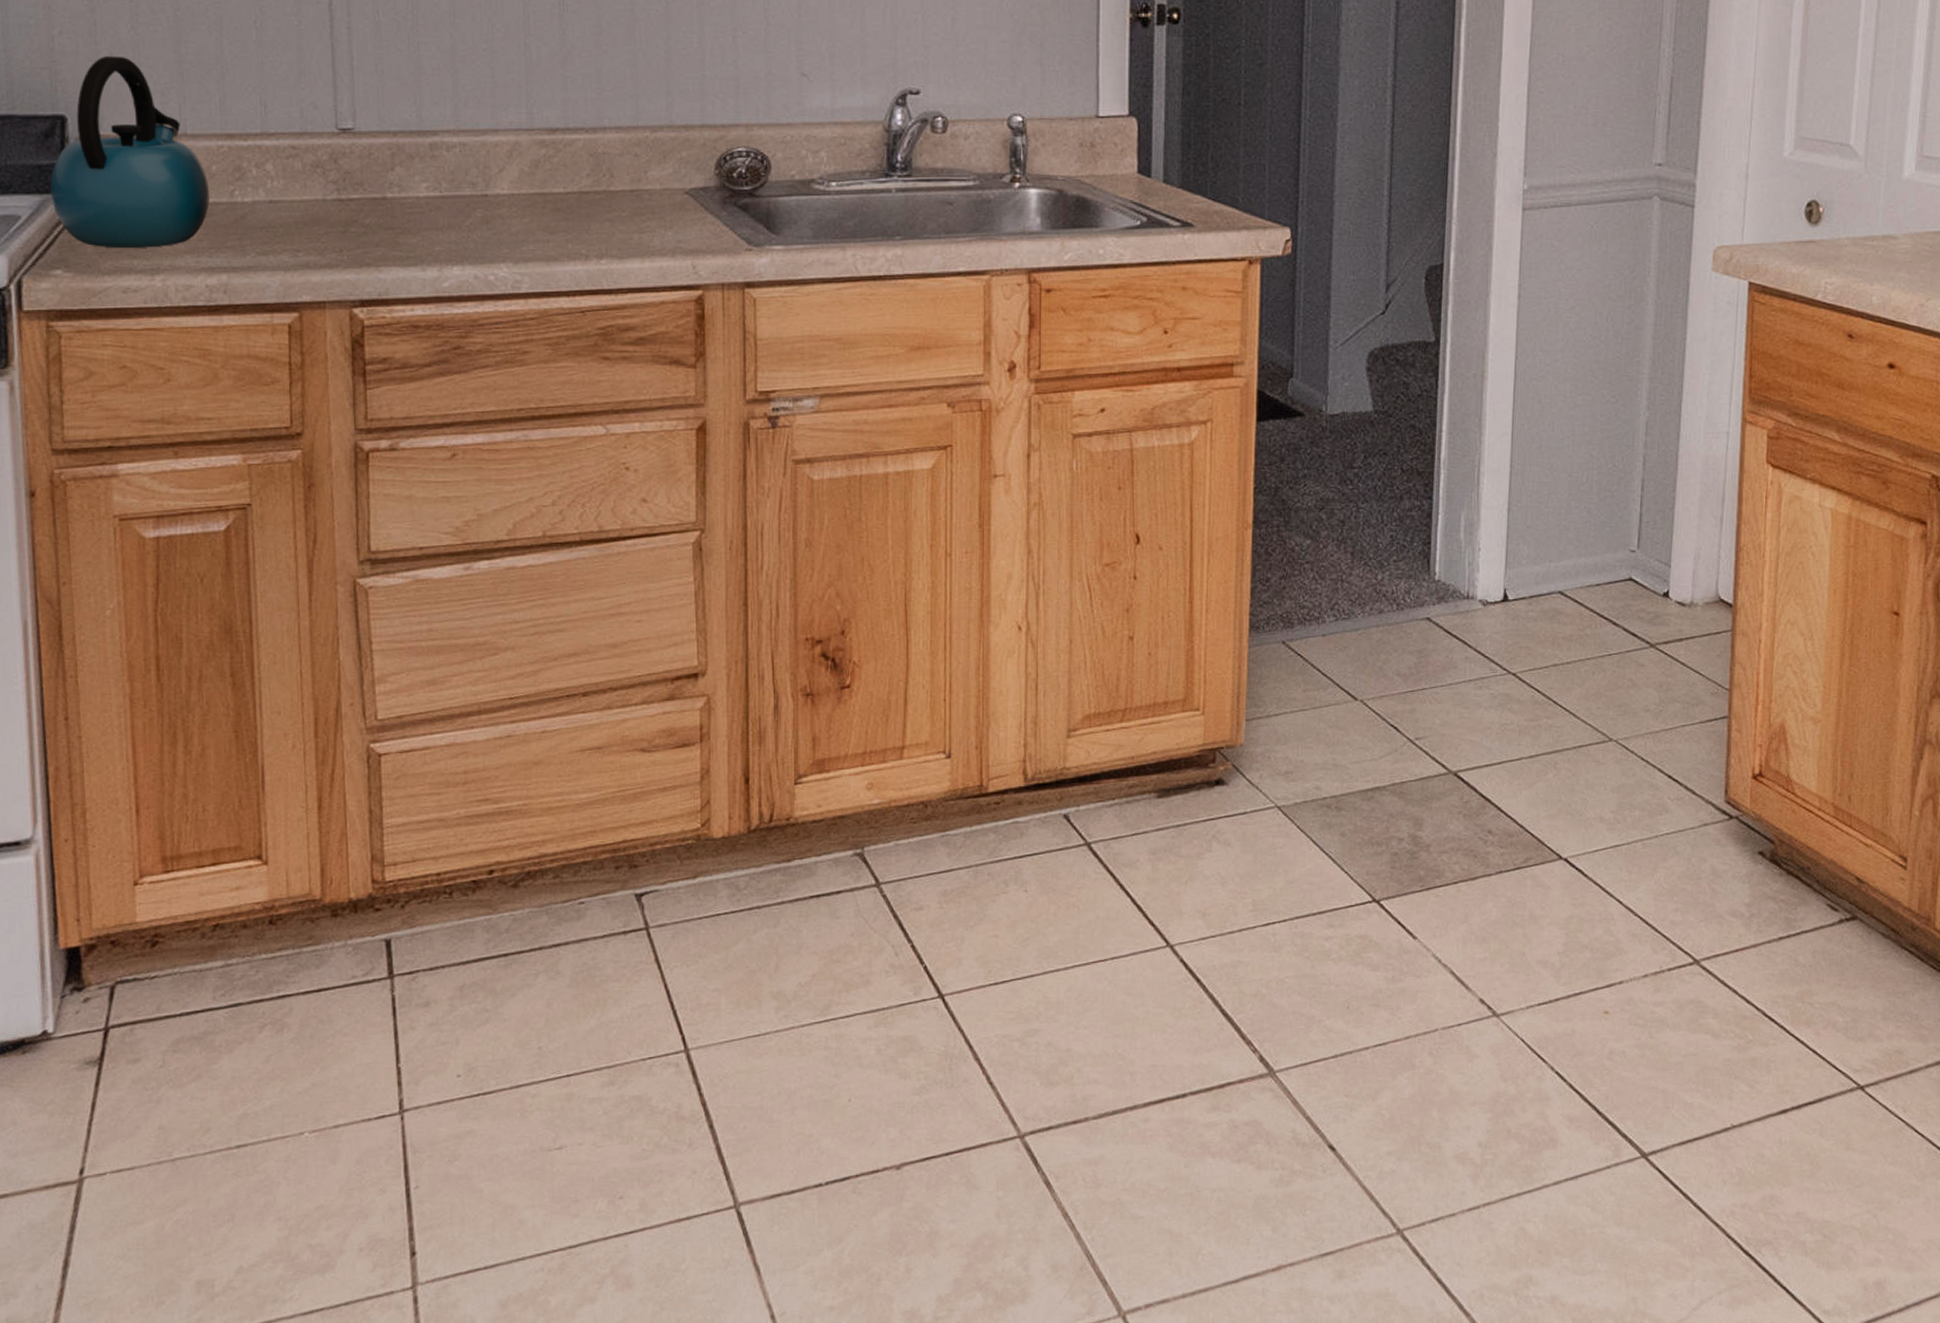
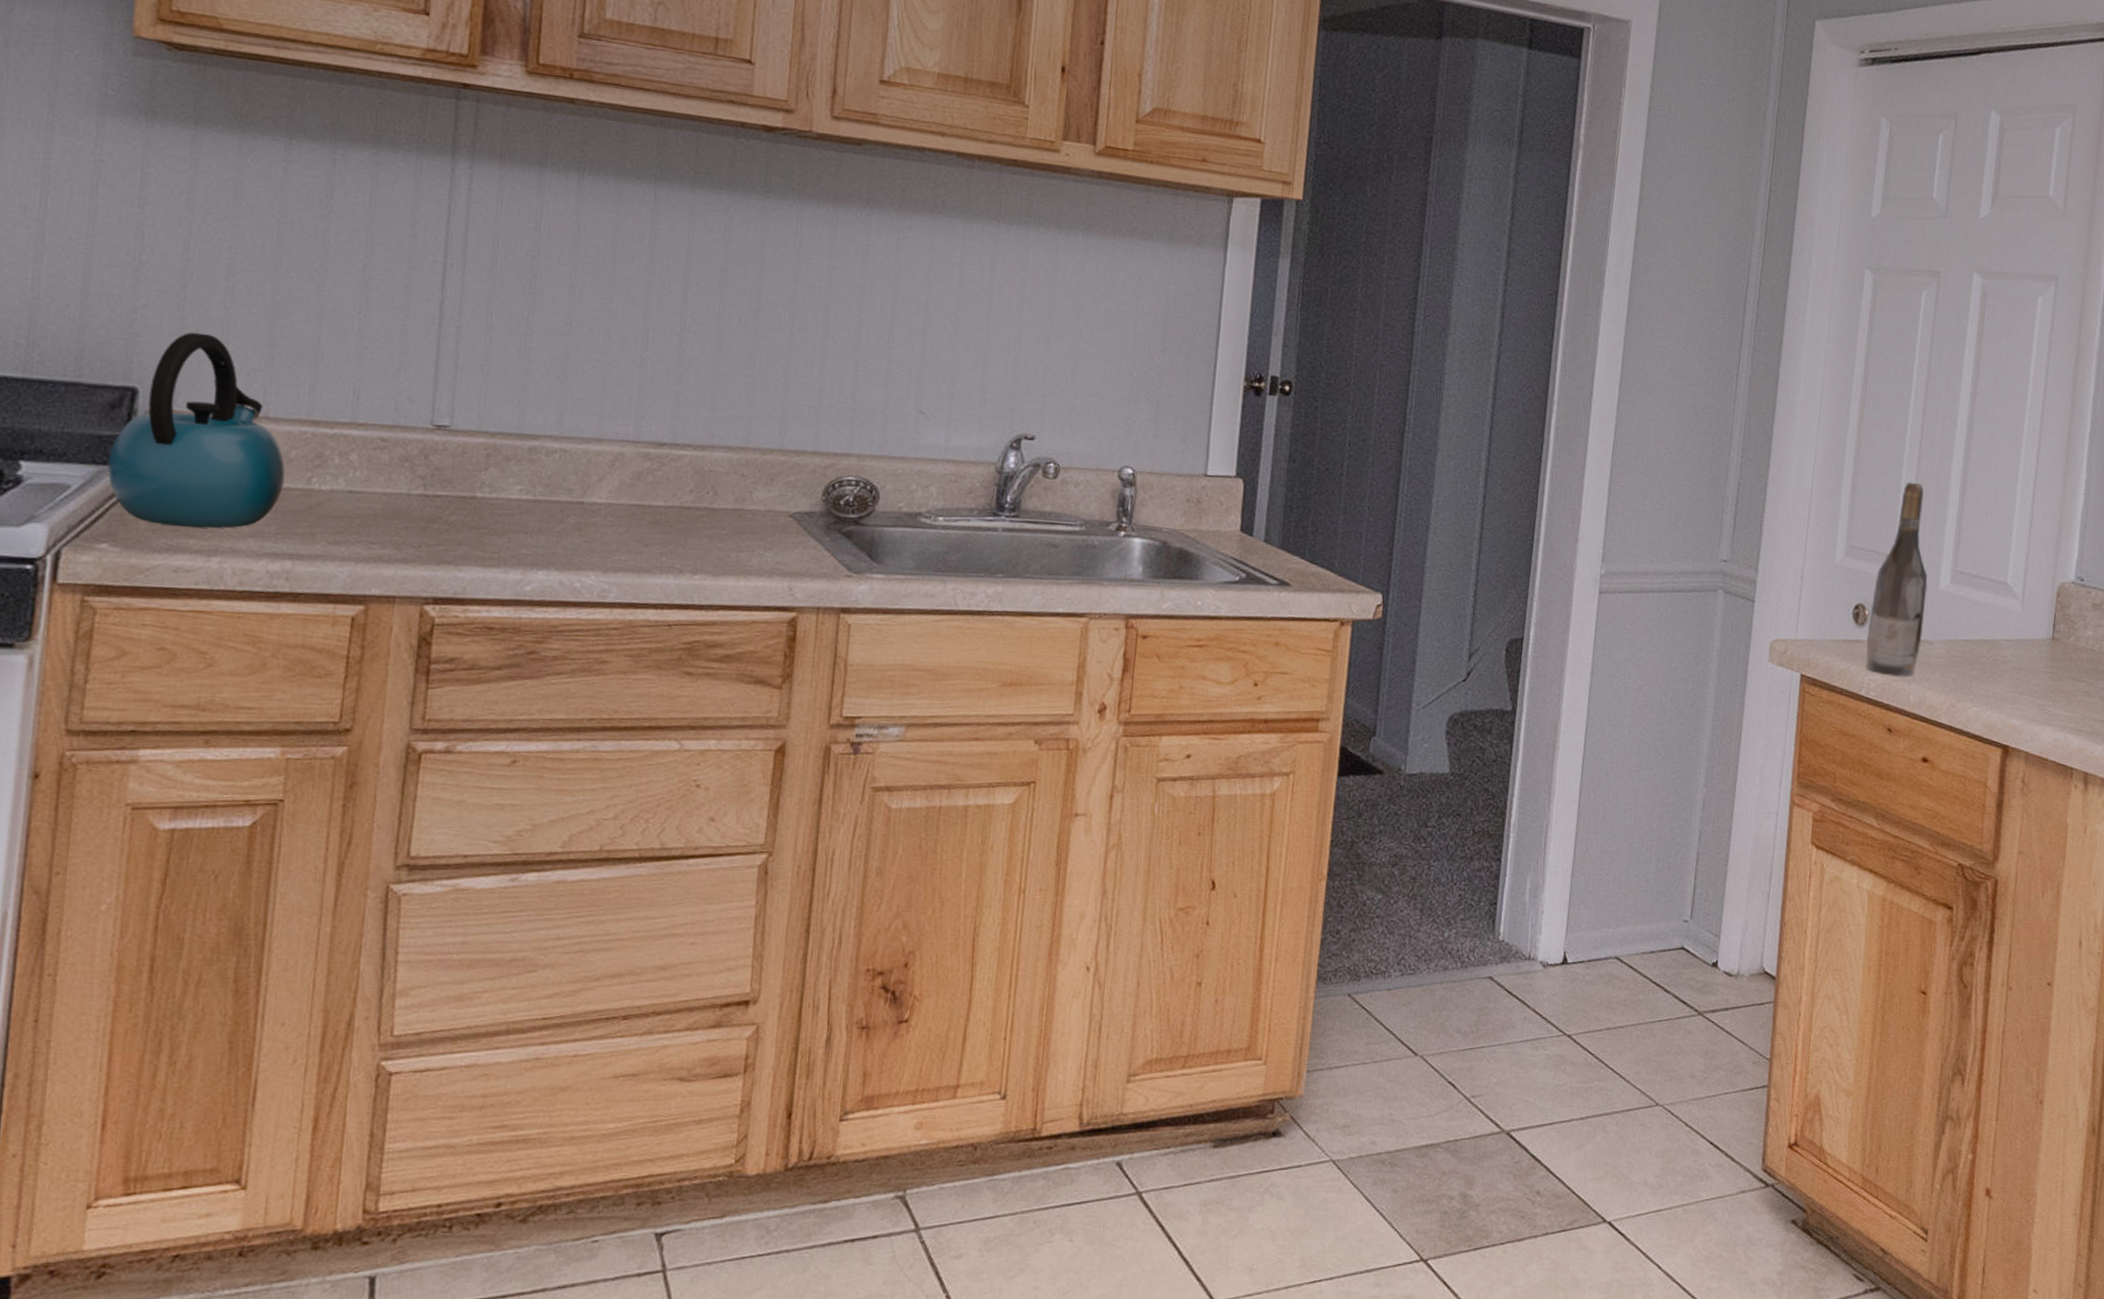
wine bottle: none [1821,60,1890,279] -> present [1865,481,1928,678]

